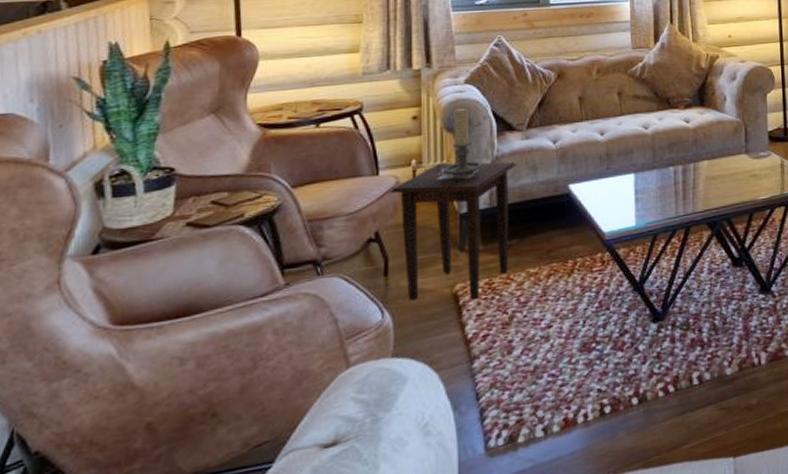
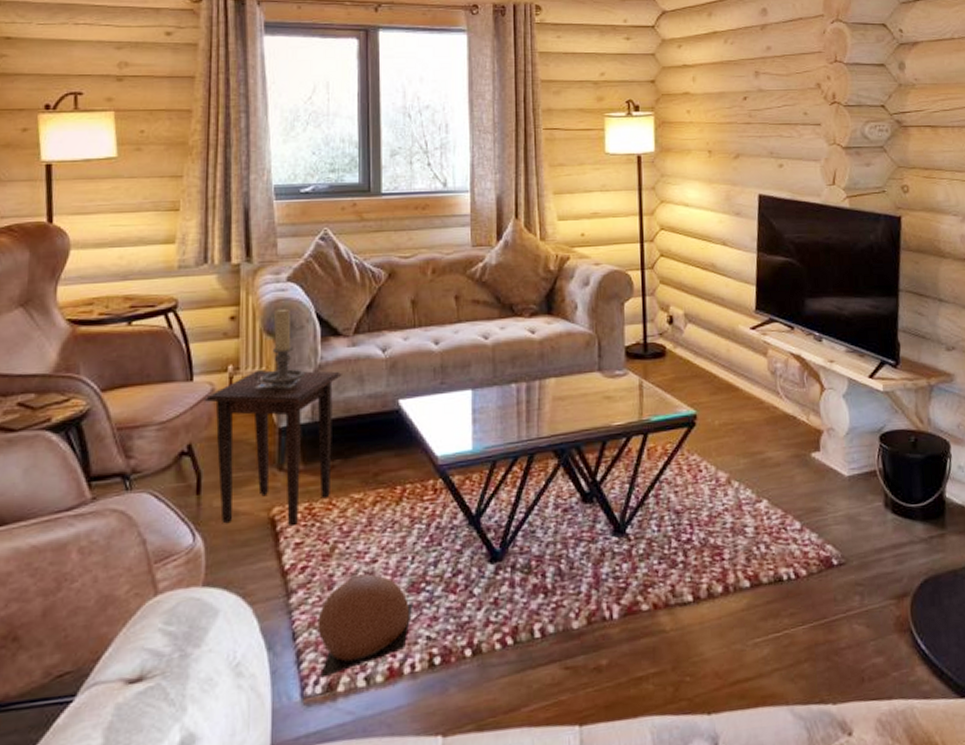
ball: none [499,338,585,432] -> present [317,575,413,678]

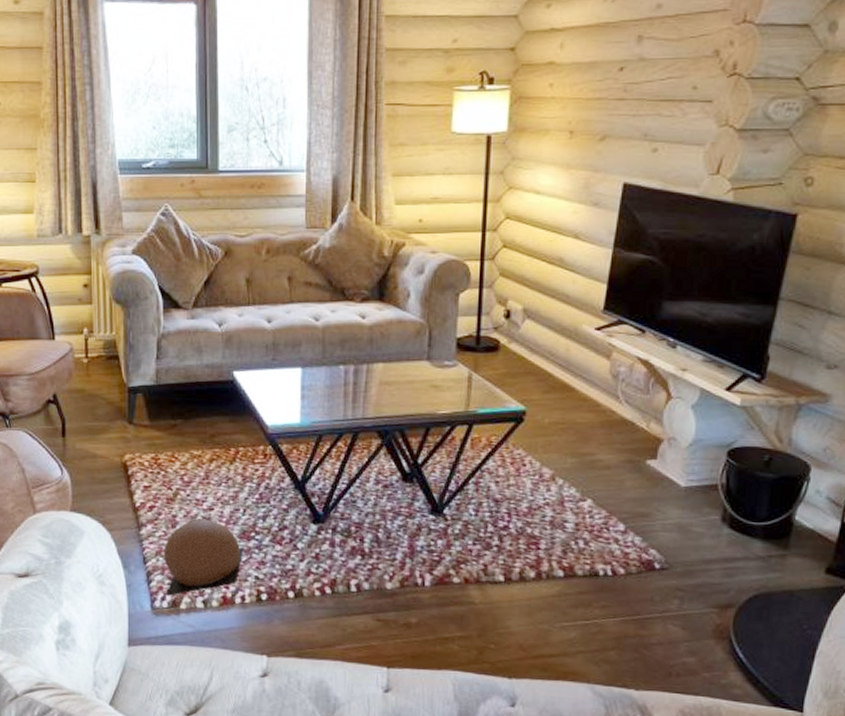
side table: present [204,370,342,525] -> none [65,335,182,471]
candle holder: present [254,308,305,386] -> none [106,279,149,350]

